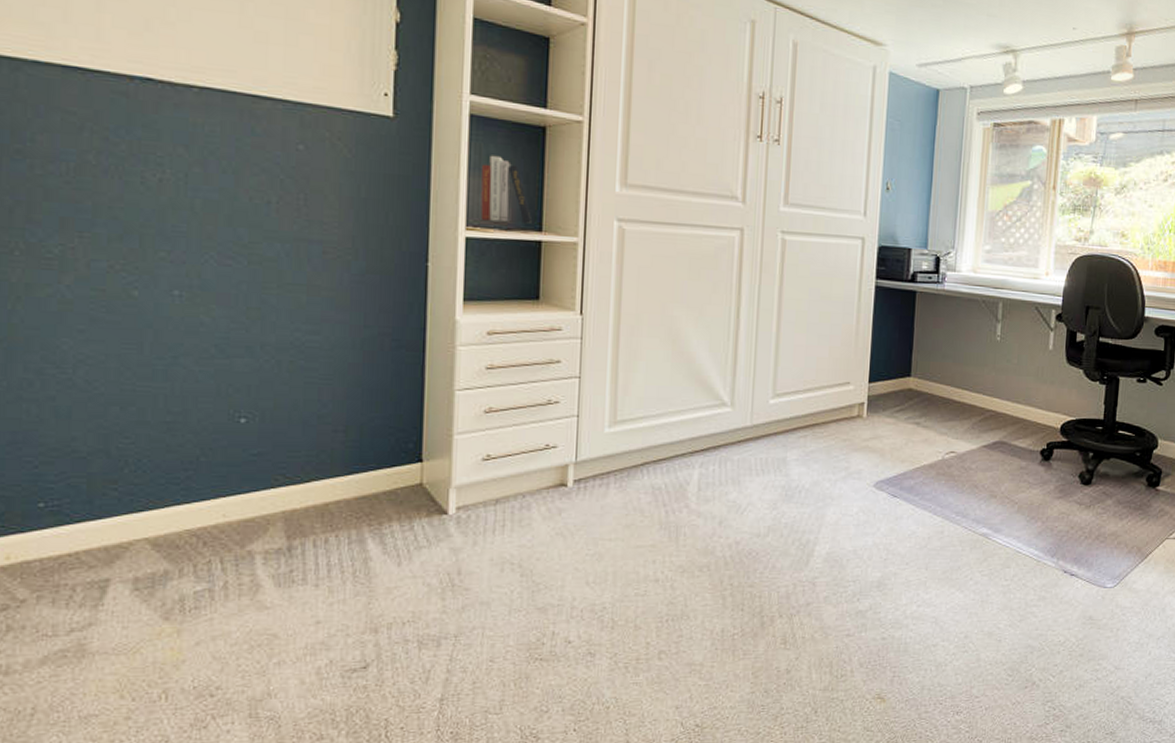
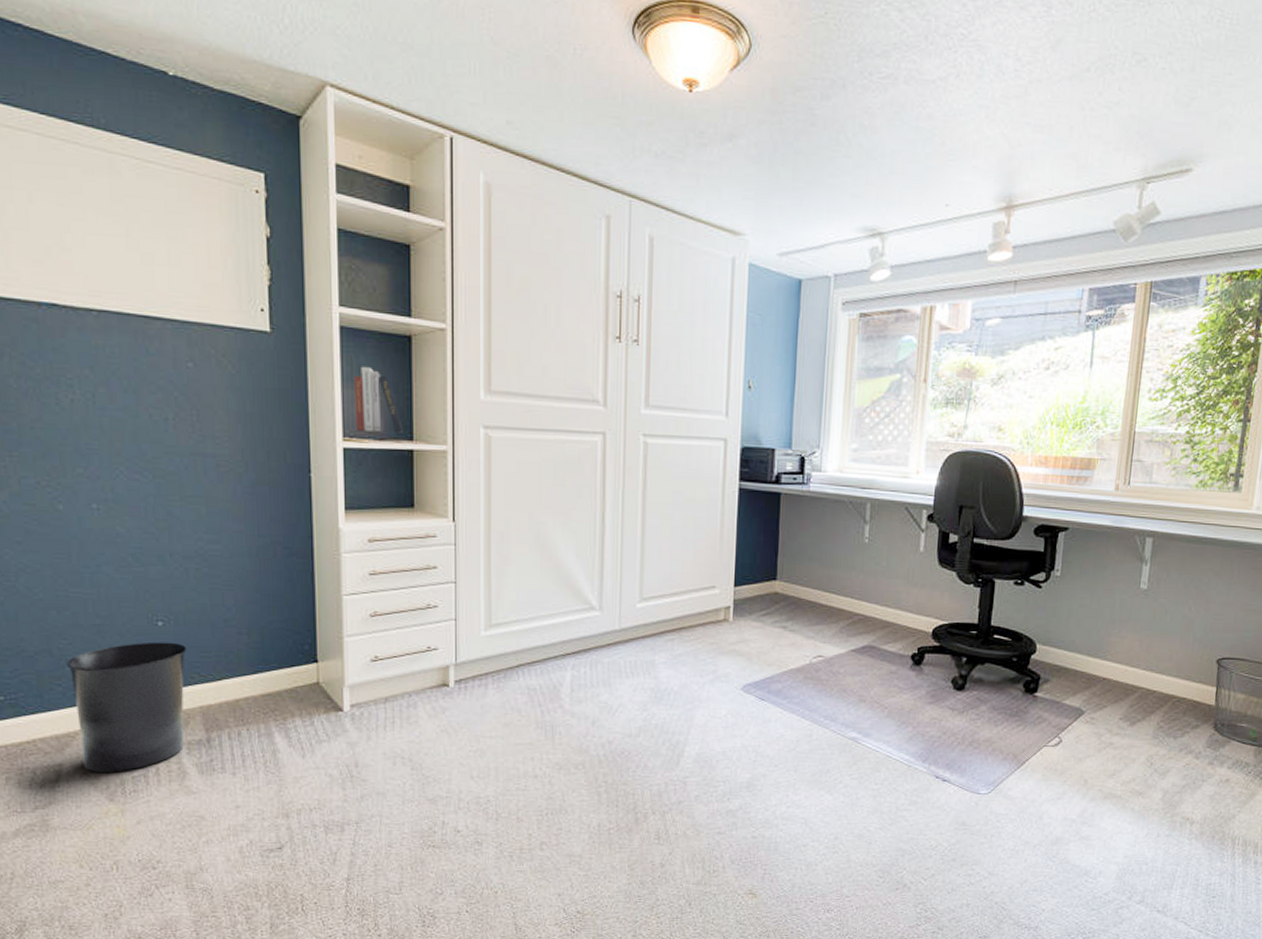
waste bin: none [126,440,272,587] -> present [67,642,187,772]

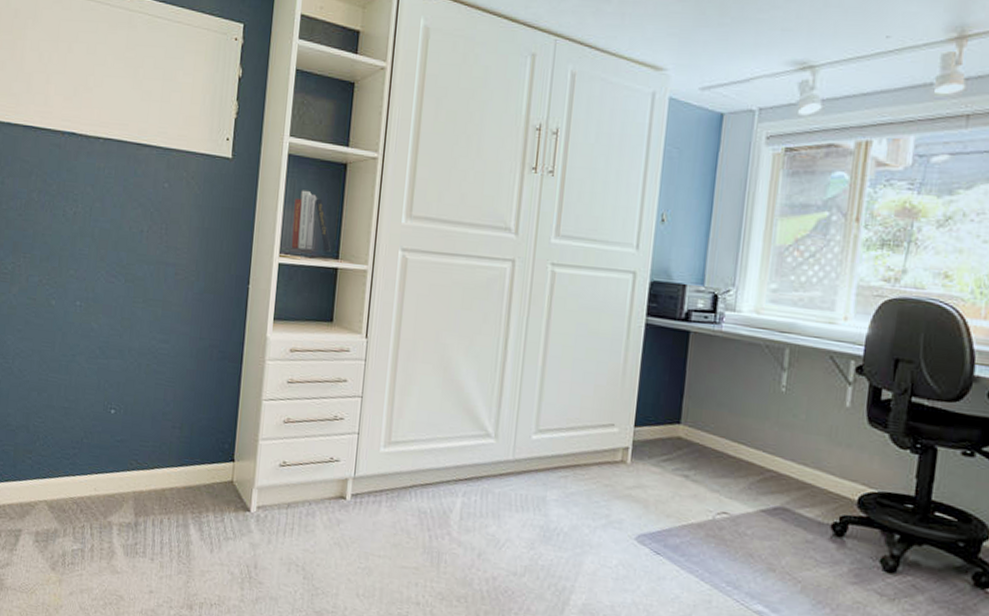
waste bin: present [67,642,187,772] -> none [37,427,130,544]

